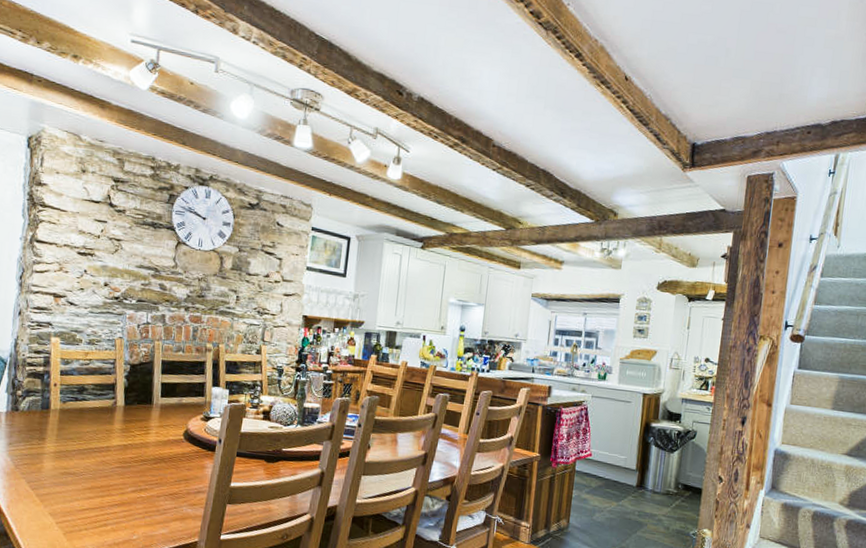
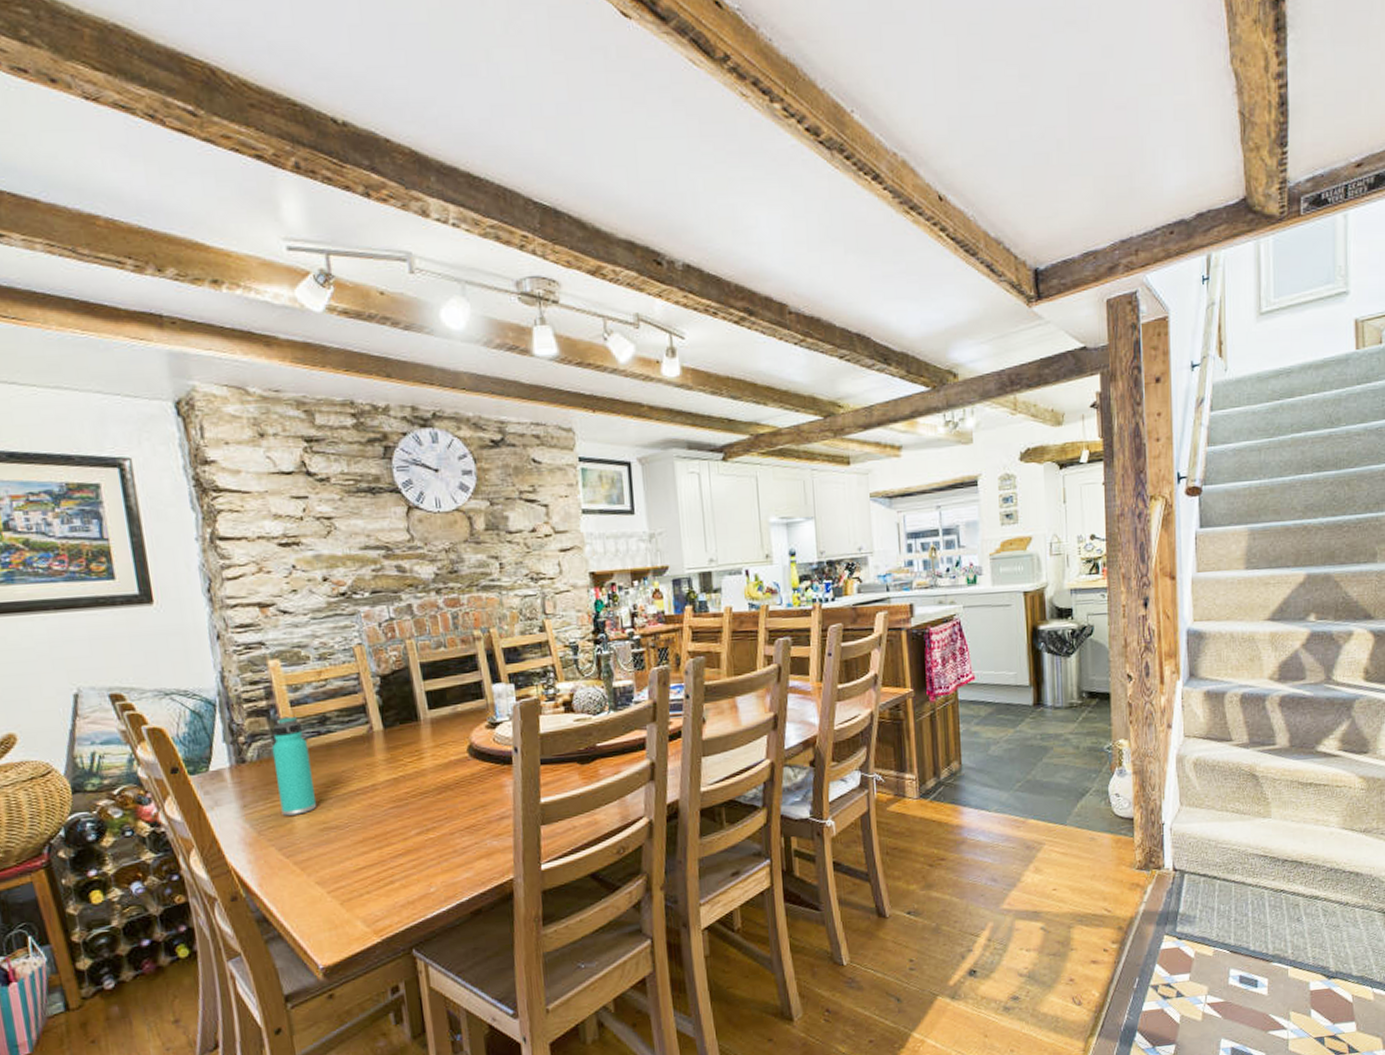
thermos bottle: none [36,382,67,459] -> present [271,716,317,816]

